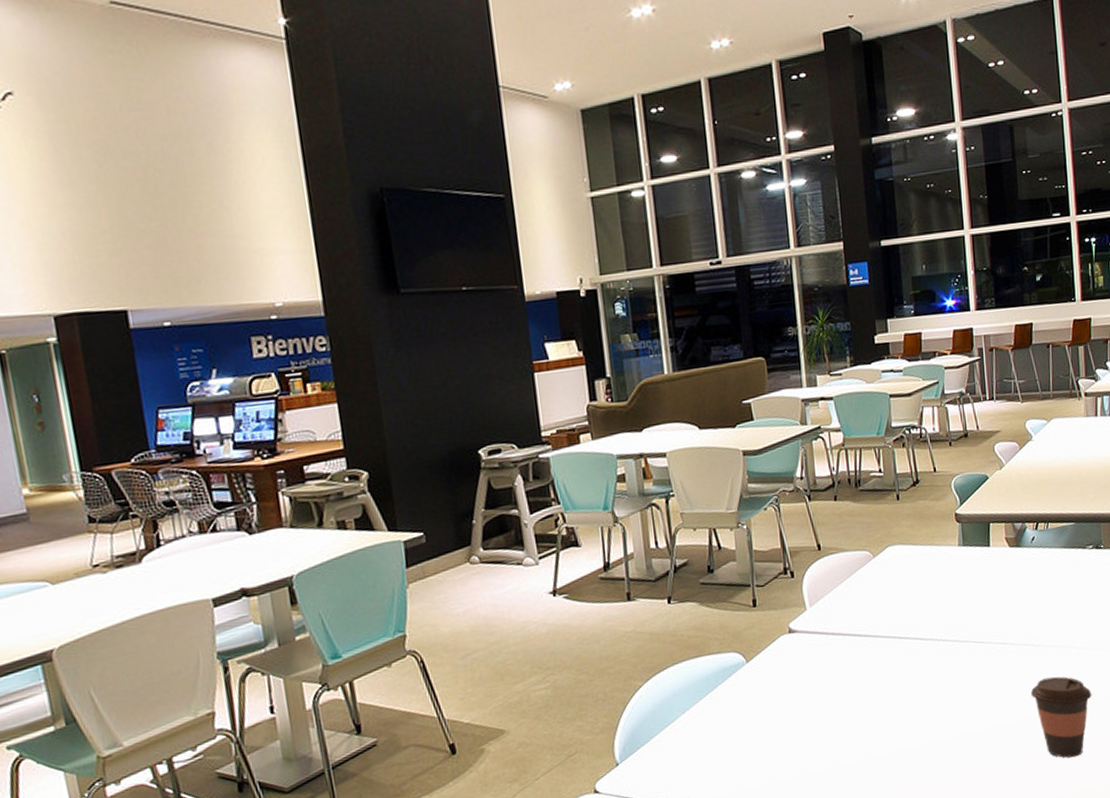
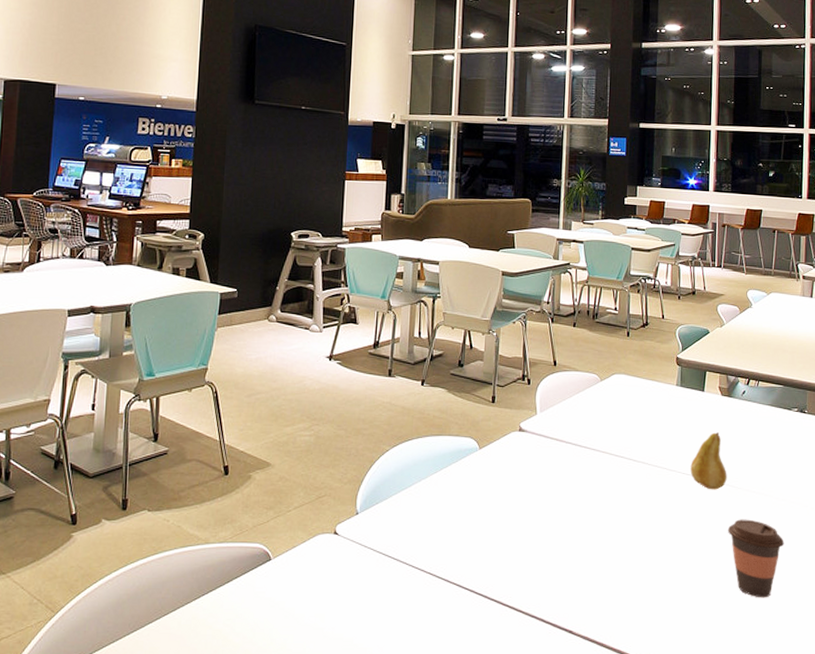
fruit: none [983,589,1025,654] -> present [690,432,727,490]

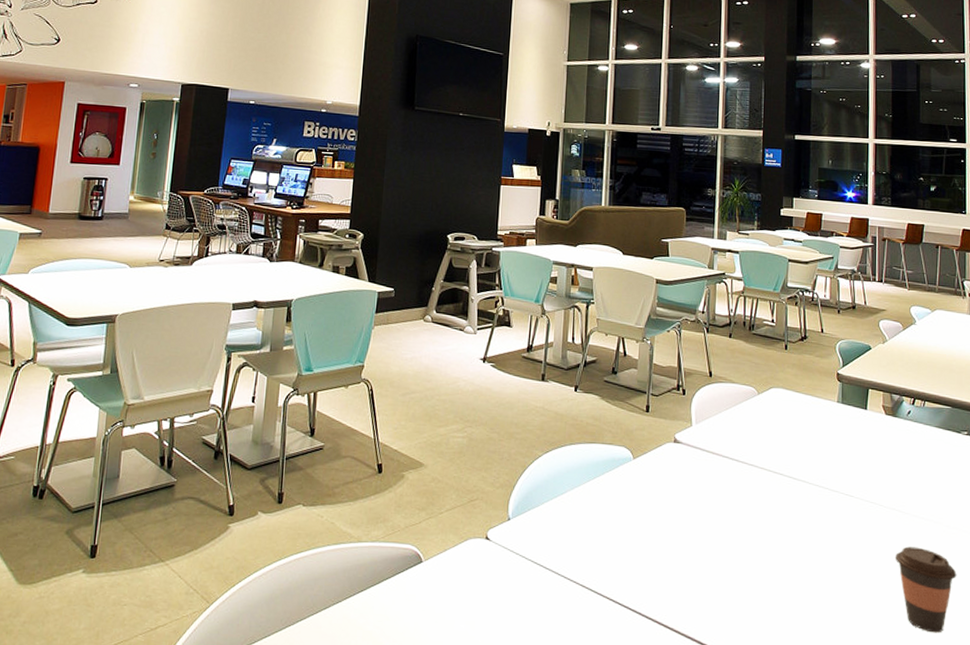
fruit: present [690,432,727,490] -> none [854,453,893,514]

